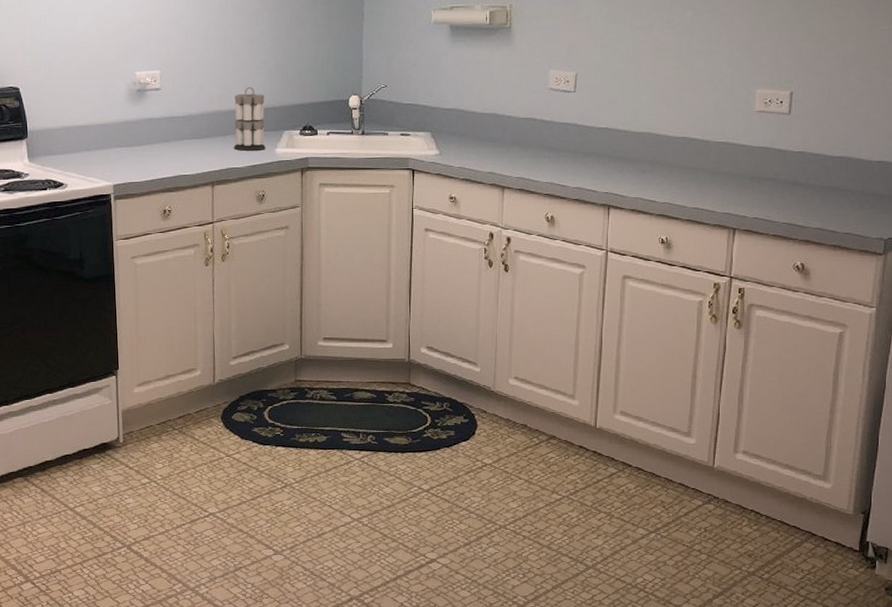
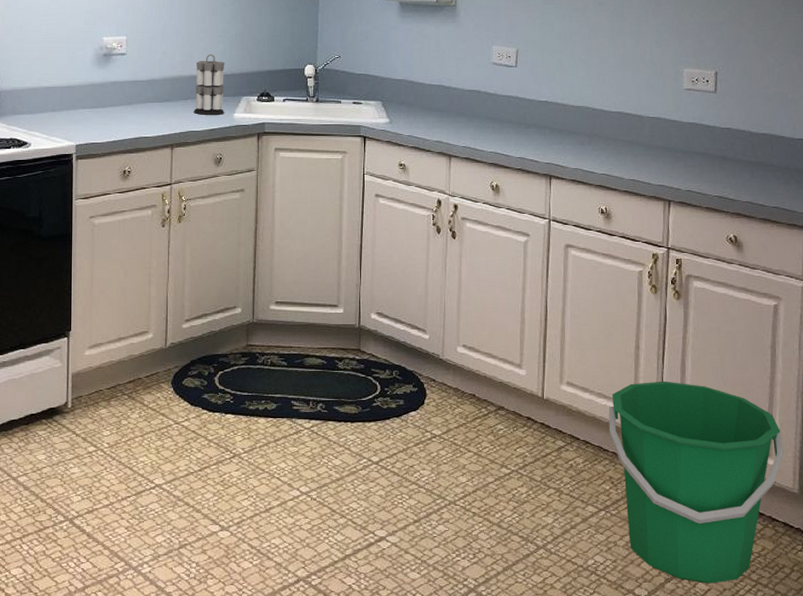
bucket: none [662,409,840,599] -> present [608,381,784,584]

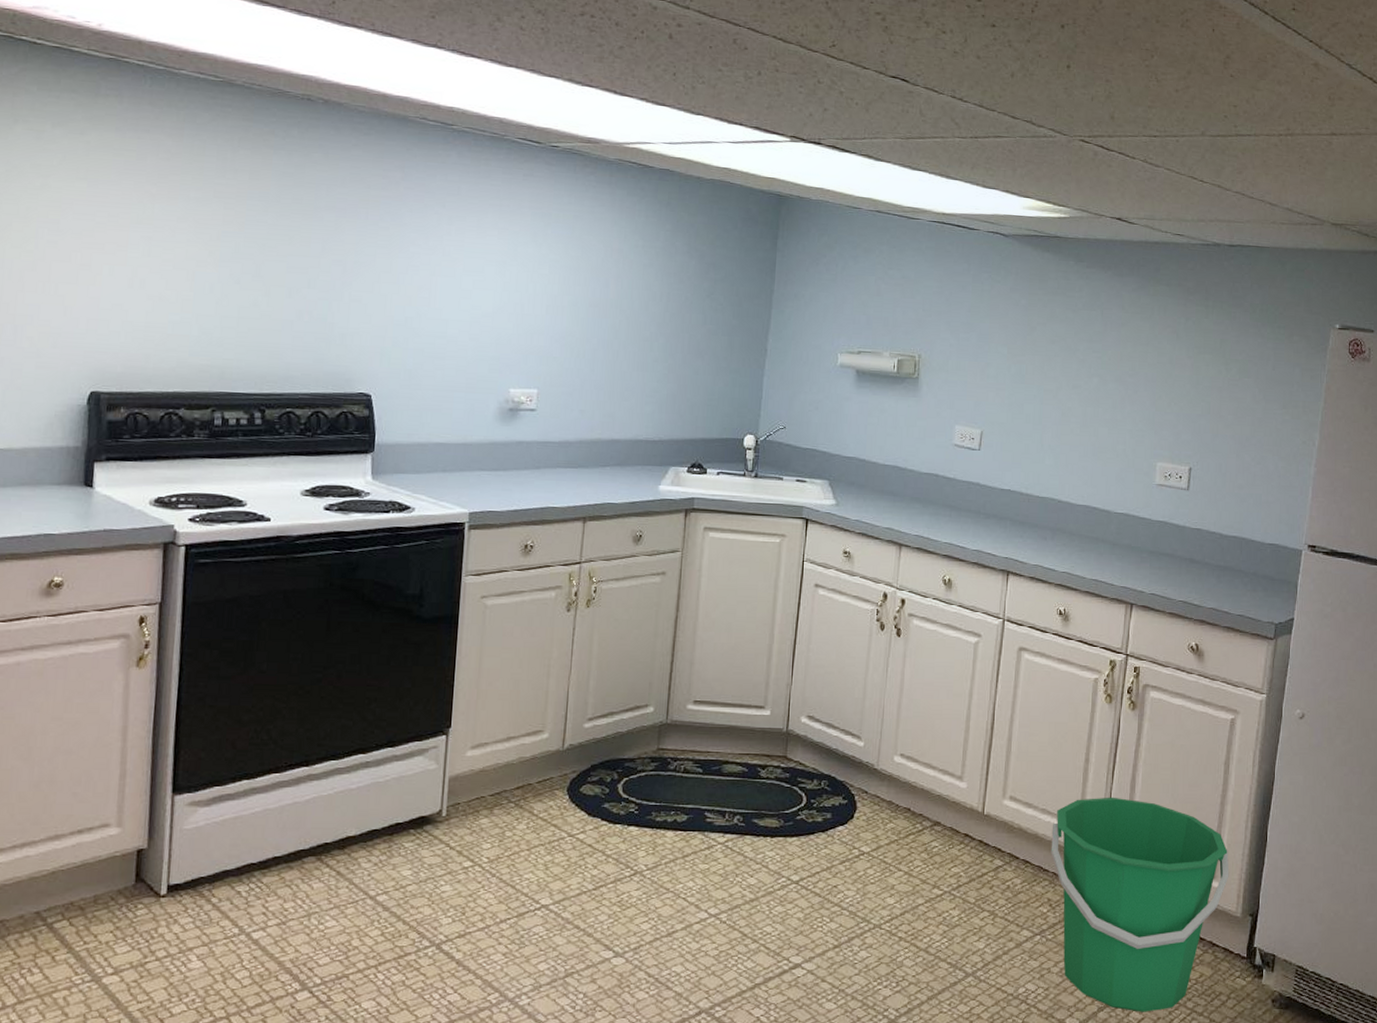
spice rack: present [194,53,225,115] -> none [613,415,653,486]

